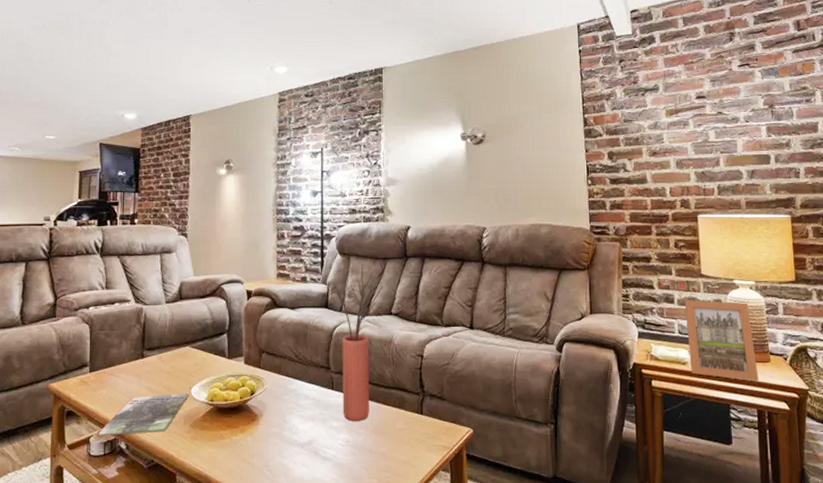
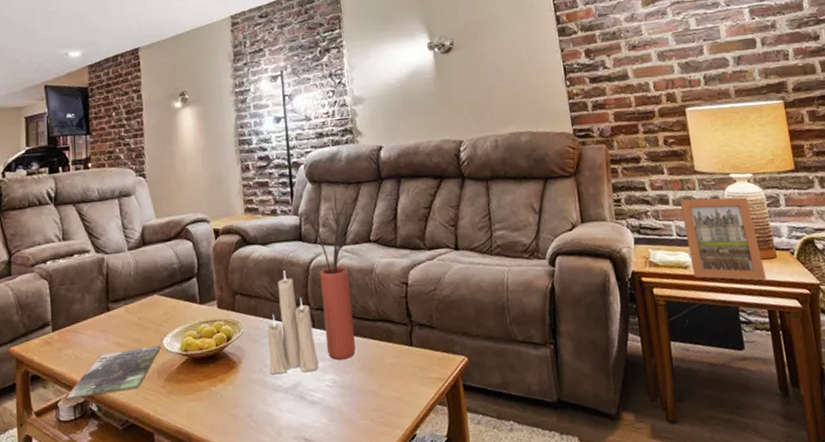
candle: none [288,334,334,430] -> present [267,270,319,375]

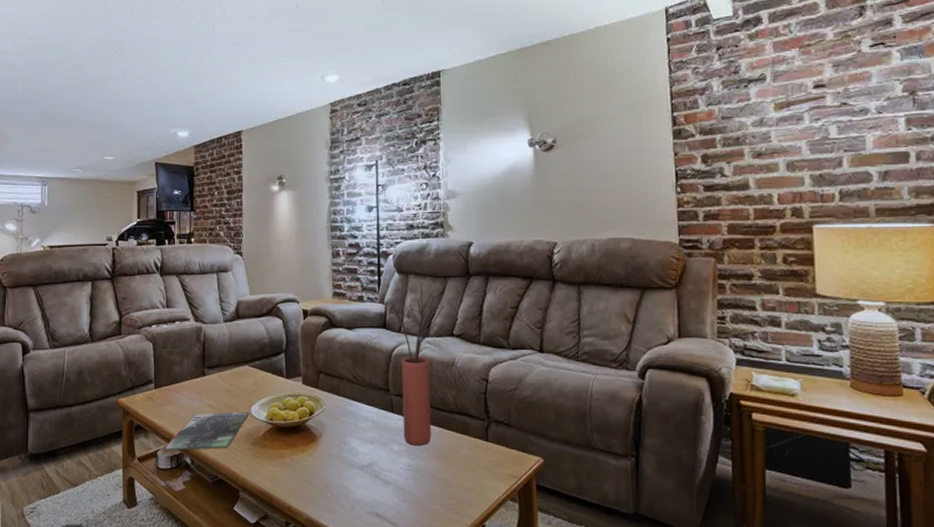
candle: present [267,270,319,375] -> none [347,355,395,452]
picture frame: present [679,197,766,281] -> none [794,323,887,419]

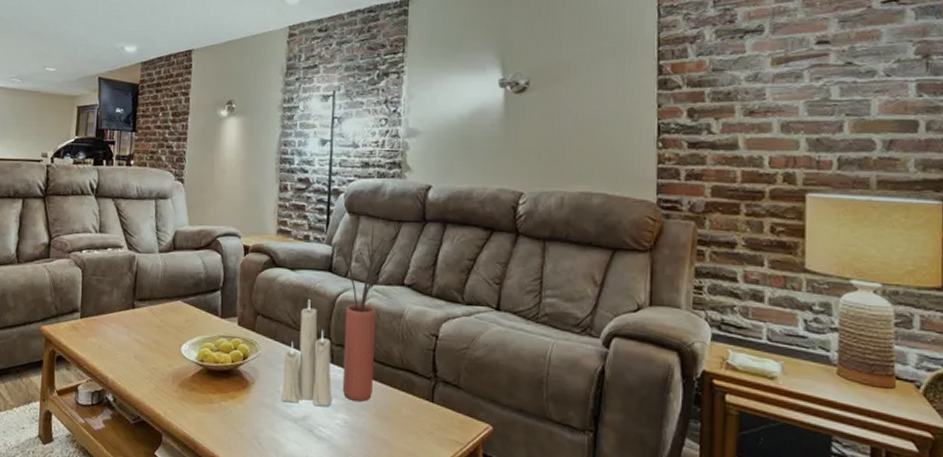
magazine: present [164,412,249,451] -> none [85,348,178,388]
candle: none [347,355,395,452] -> present [281,299,332,406]

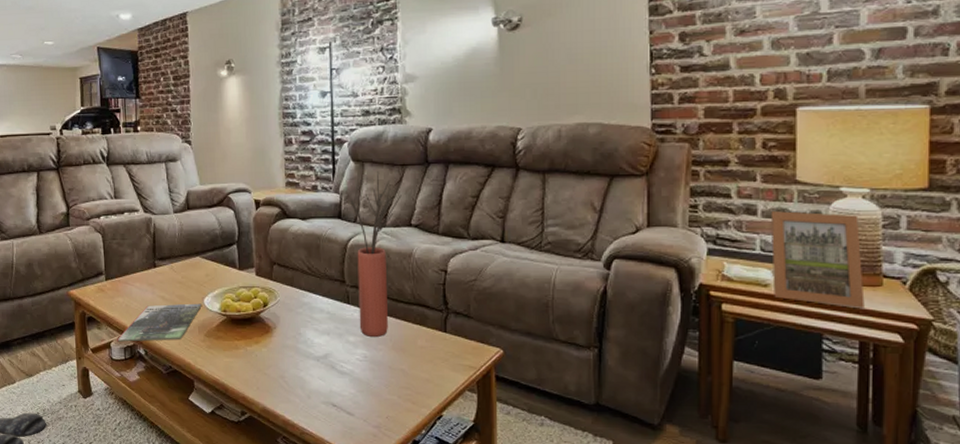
magazine: none [85,348,178,388] -> present [117,303,202,342]
candle: present [281,299,332,406] -> none [302,246,351,344]
picture frame: none [778,299,876,412] -> present [770,211,865,309]

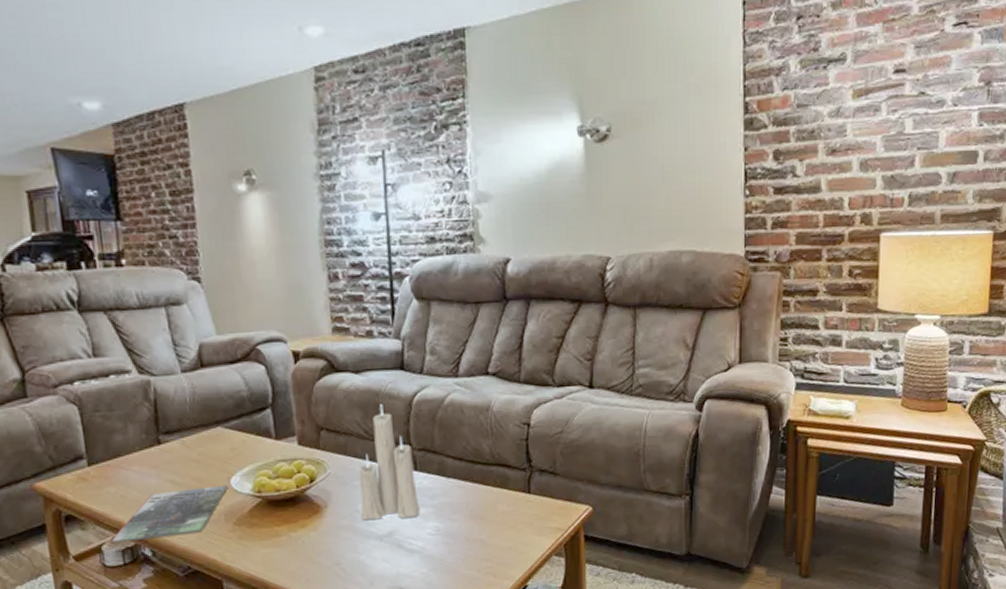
candle: none [302,246,351,344] -> present [359,404,420,521]
vase: present [349,170,403,337] -> none [413,310,477,506]
picture frame: present [770,211,865,309] -> none [853,341,932,435]

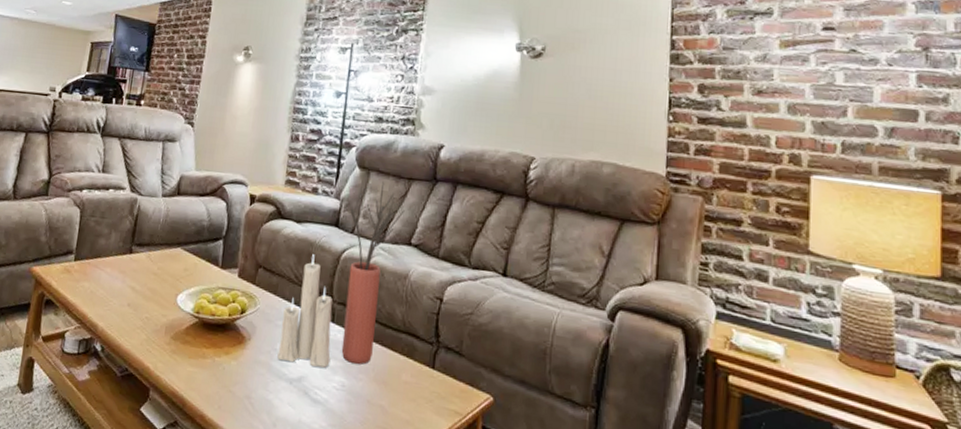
magazine: present [110,485,228,544] -> none [73,295,174,339]
vase: none [413,310,477,506] -> present [341,181,408,365]

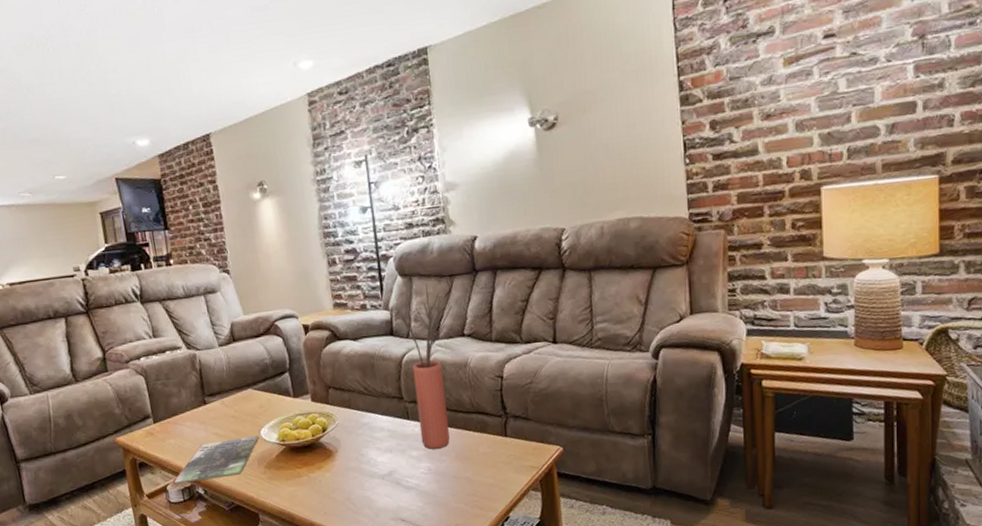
magazine: none [73,295,174,339] -> present [173,435,259,484]
candle: present [277,254,333,368] -> none [361,365,414,463]

